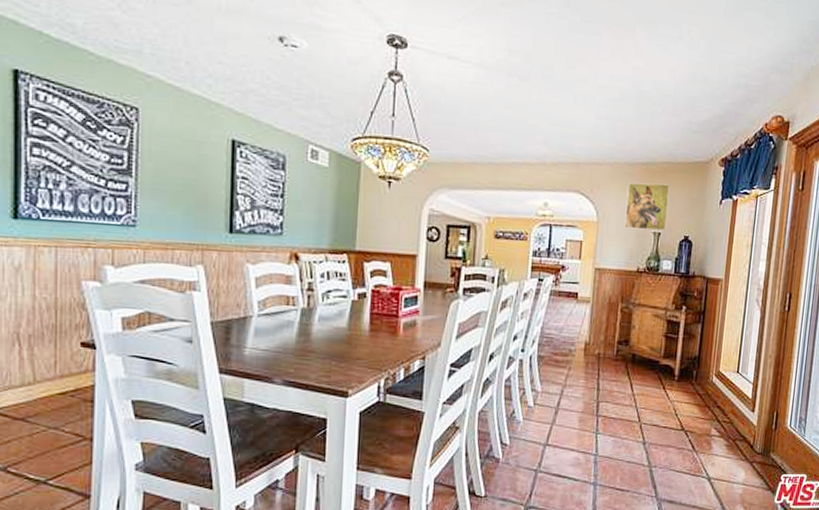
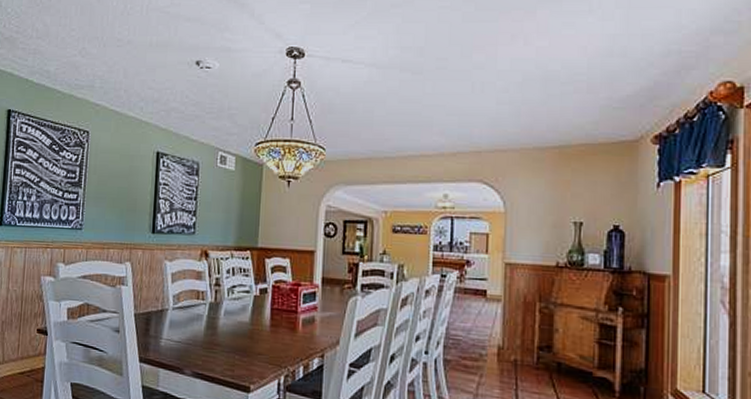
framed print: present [624,182,670,231] -> none [537,167,591,221]

